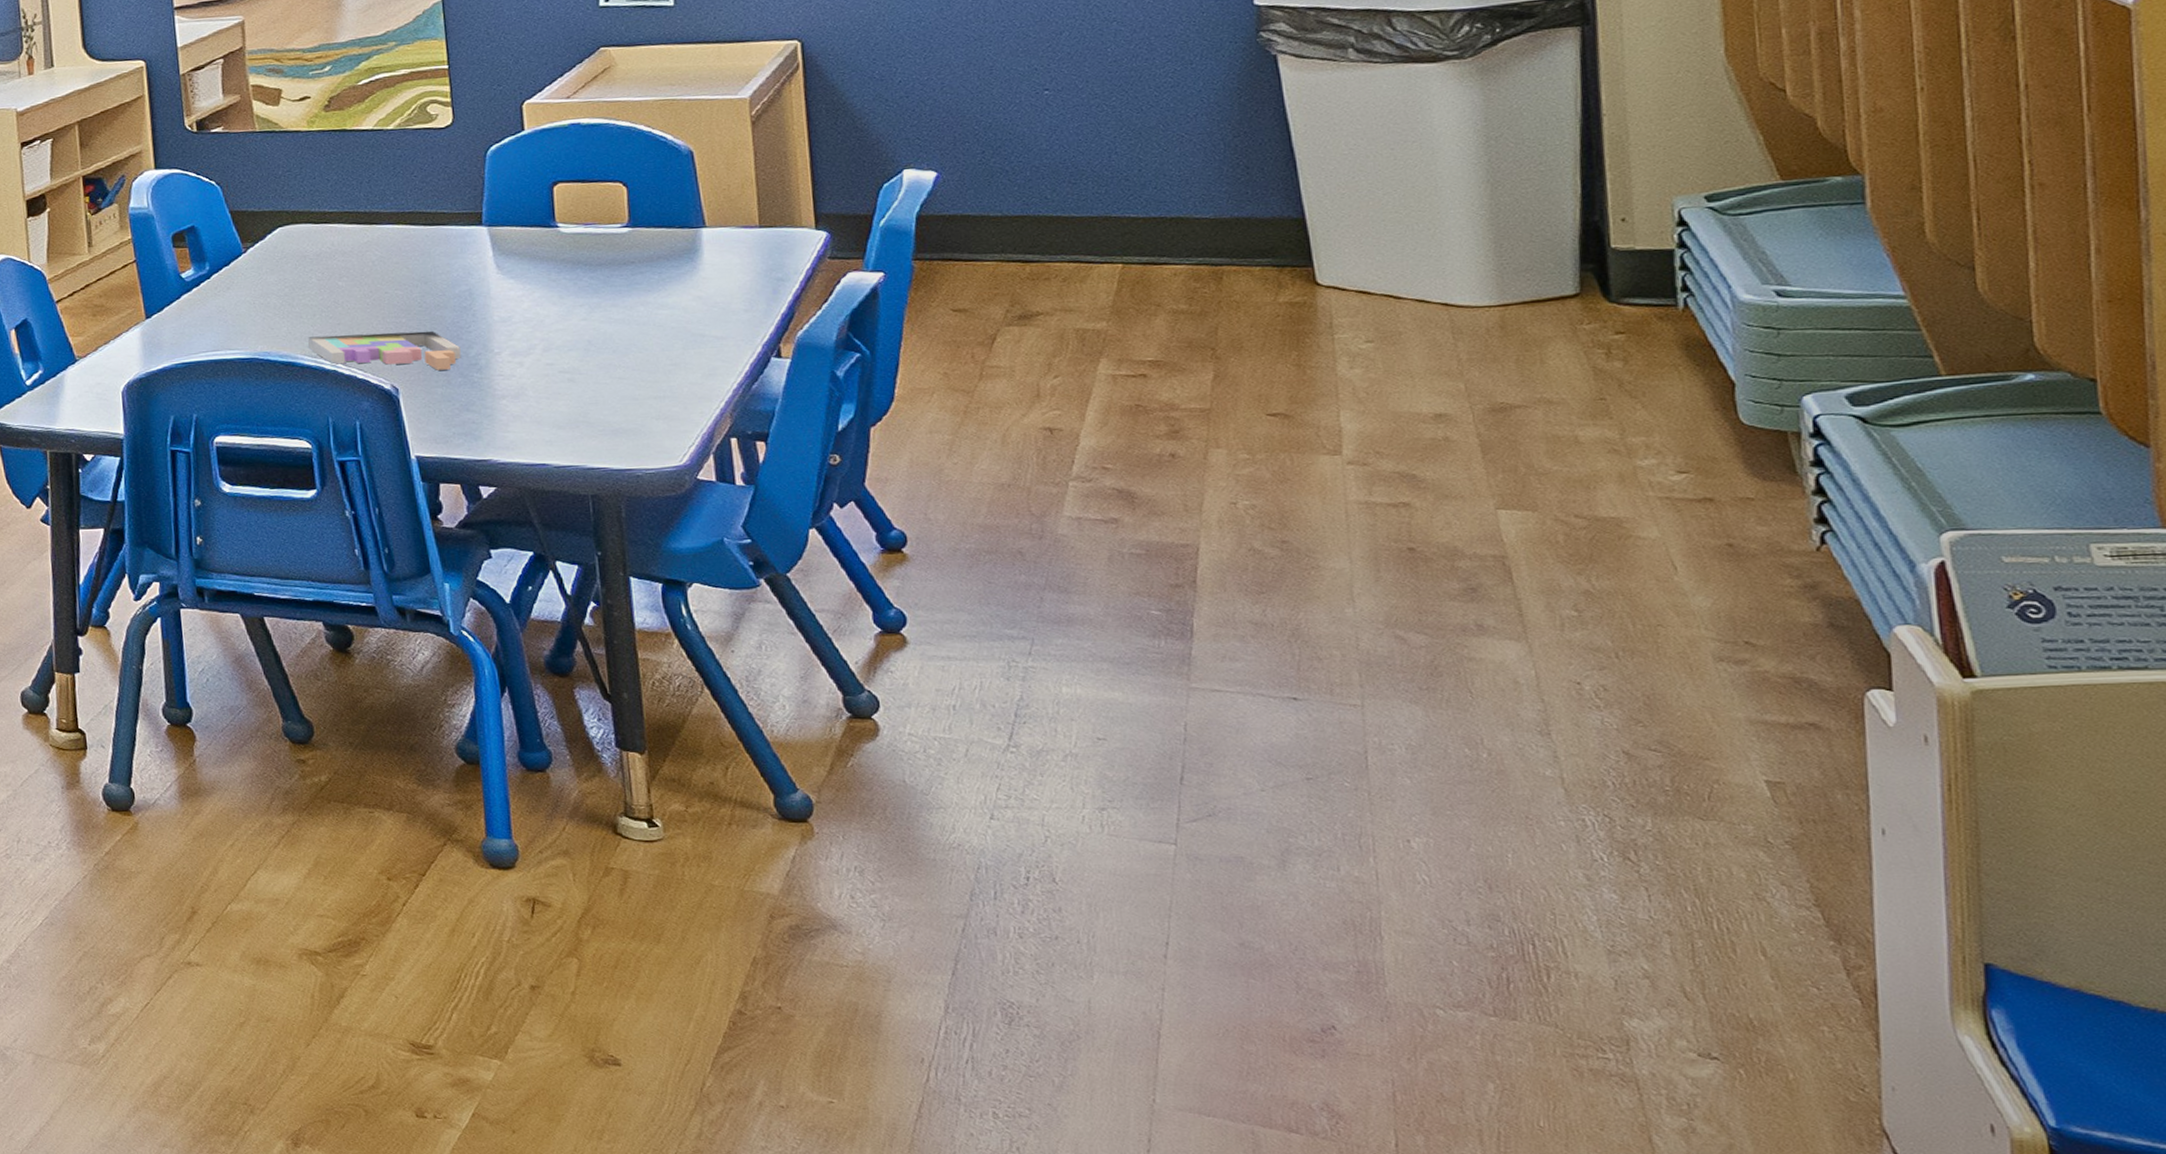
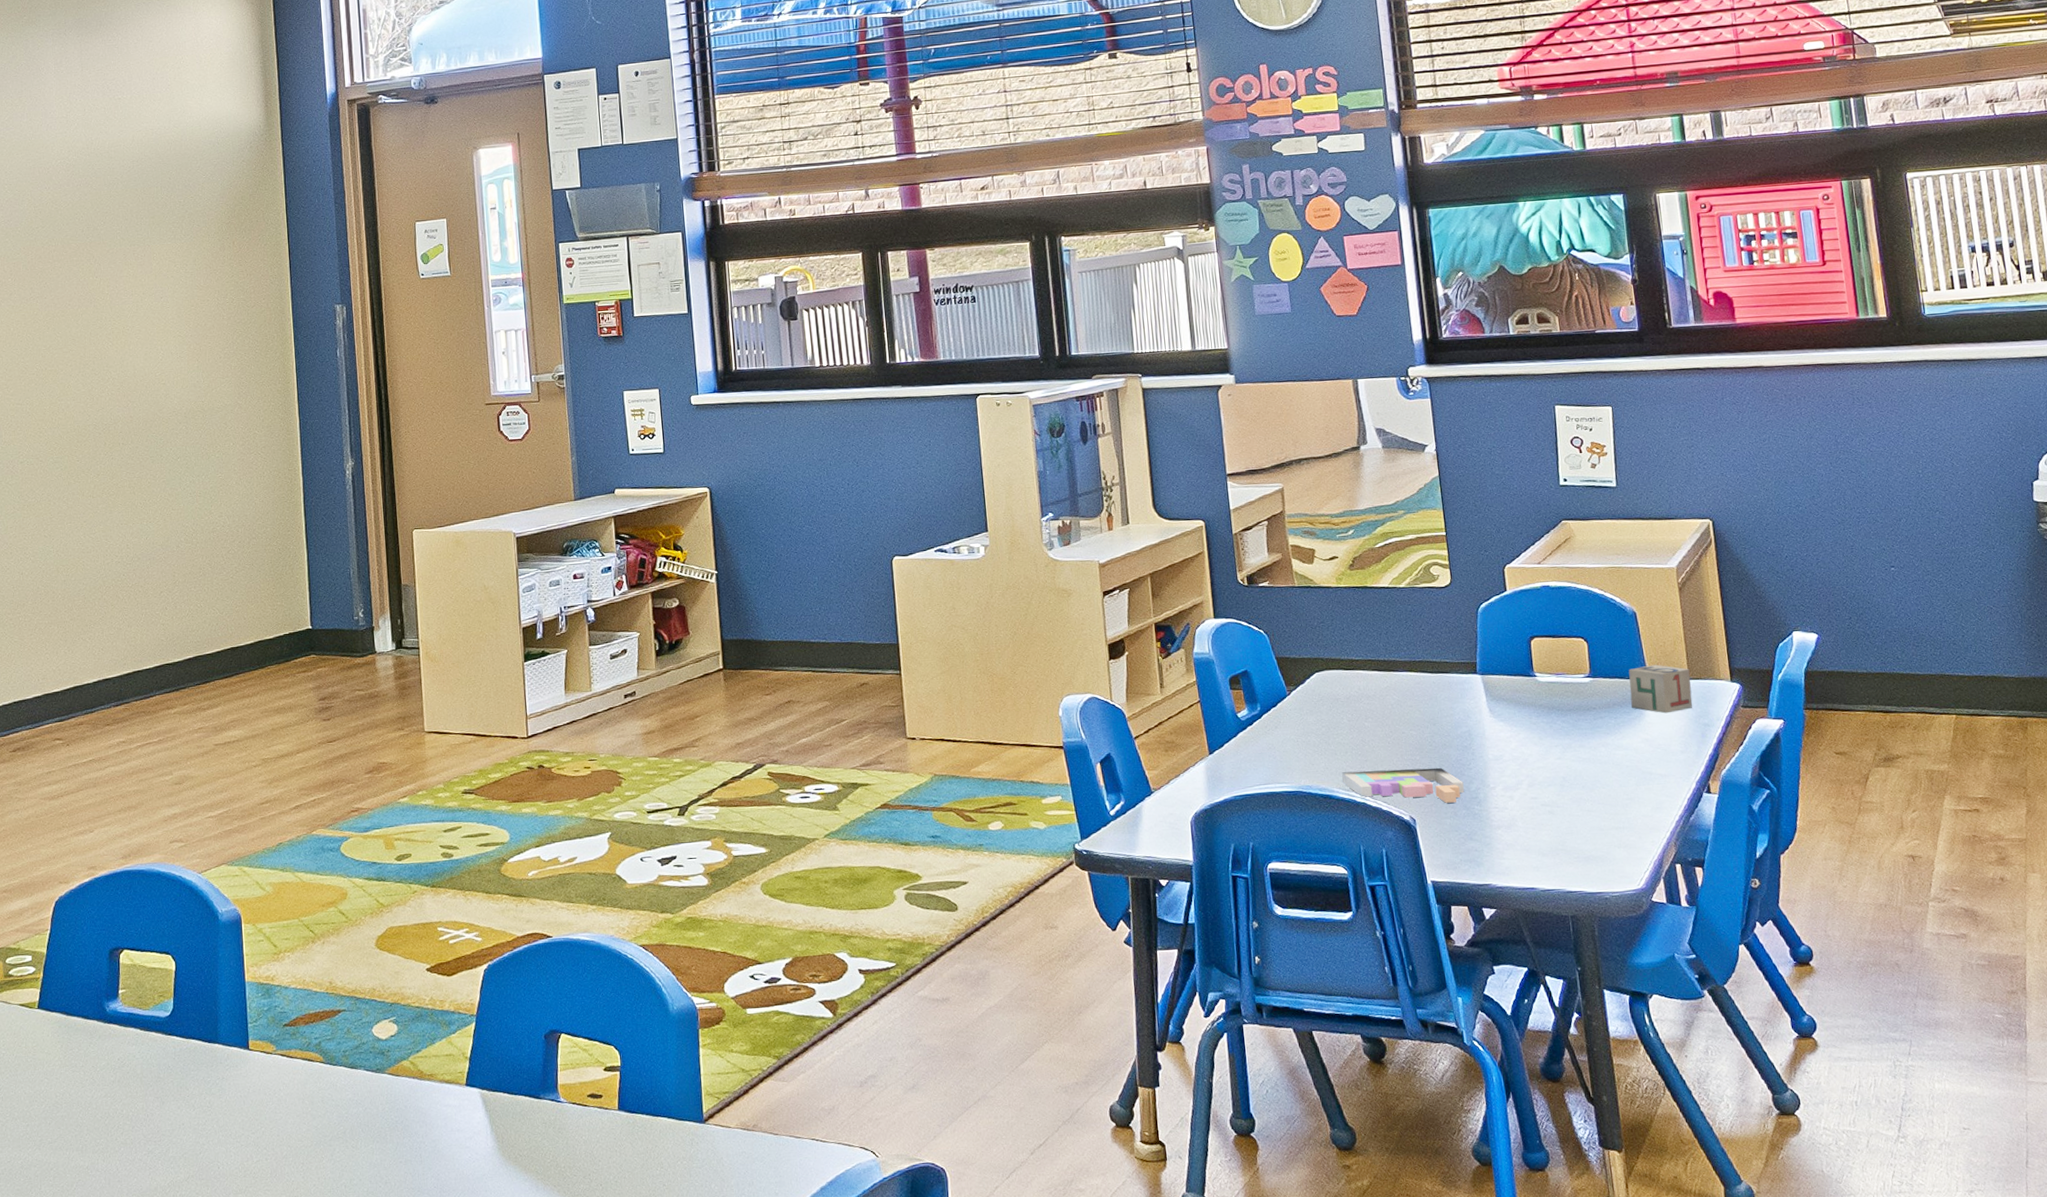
toy block: none [679,211,763,267] -> present [1628,664,1693,714]

